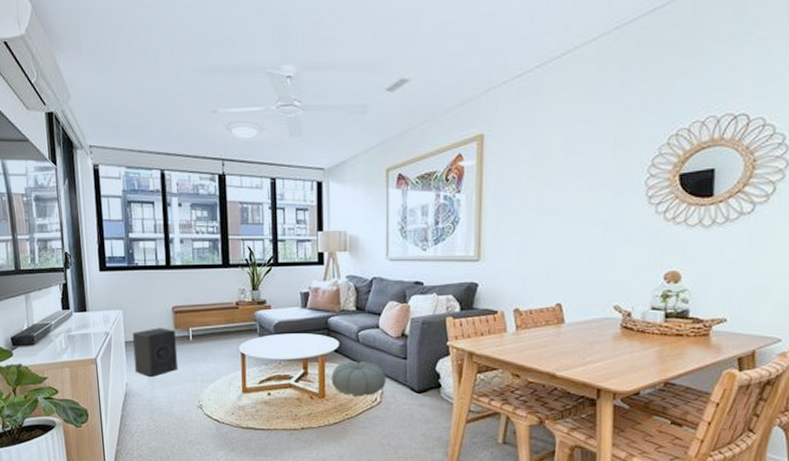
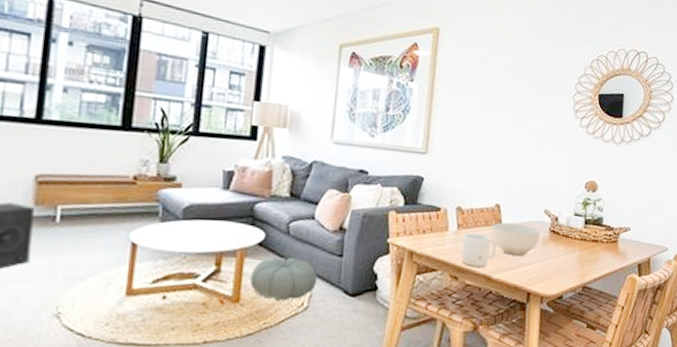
mug: none [521,333,561,366] -> present [461,232,498,268]
bowl: none [553,322,610,353] -> present [491,222,541,255]

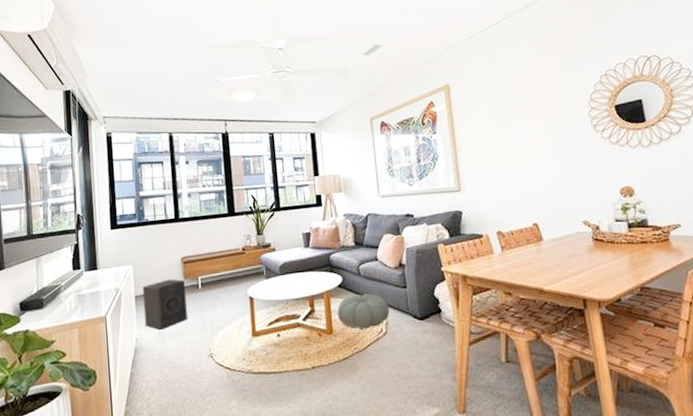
mug: present [461,232,498,268] -> none [507,251,544,282]
bowl: present [491,222,541,255] -> none [533,238,584,267]

